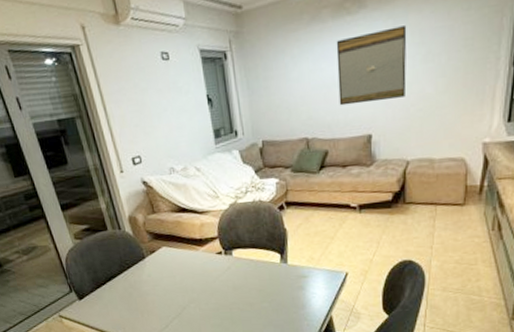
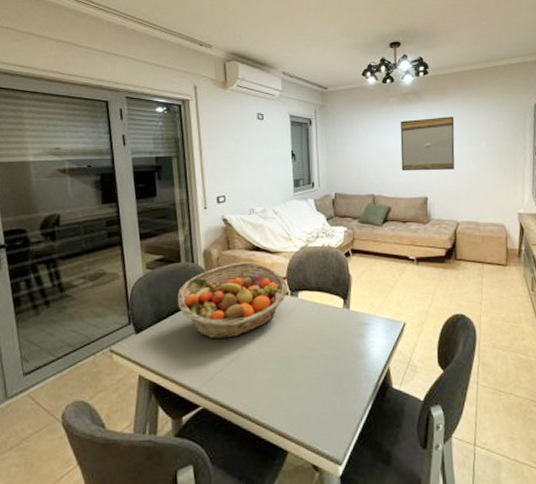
fruit basket: none [110,224,222,301] -> present [177,262,288,339]

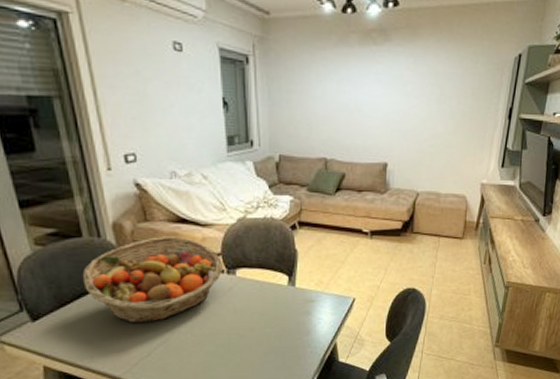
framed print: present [400,117,455,171] -> none [359,65,425,132]

